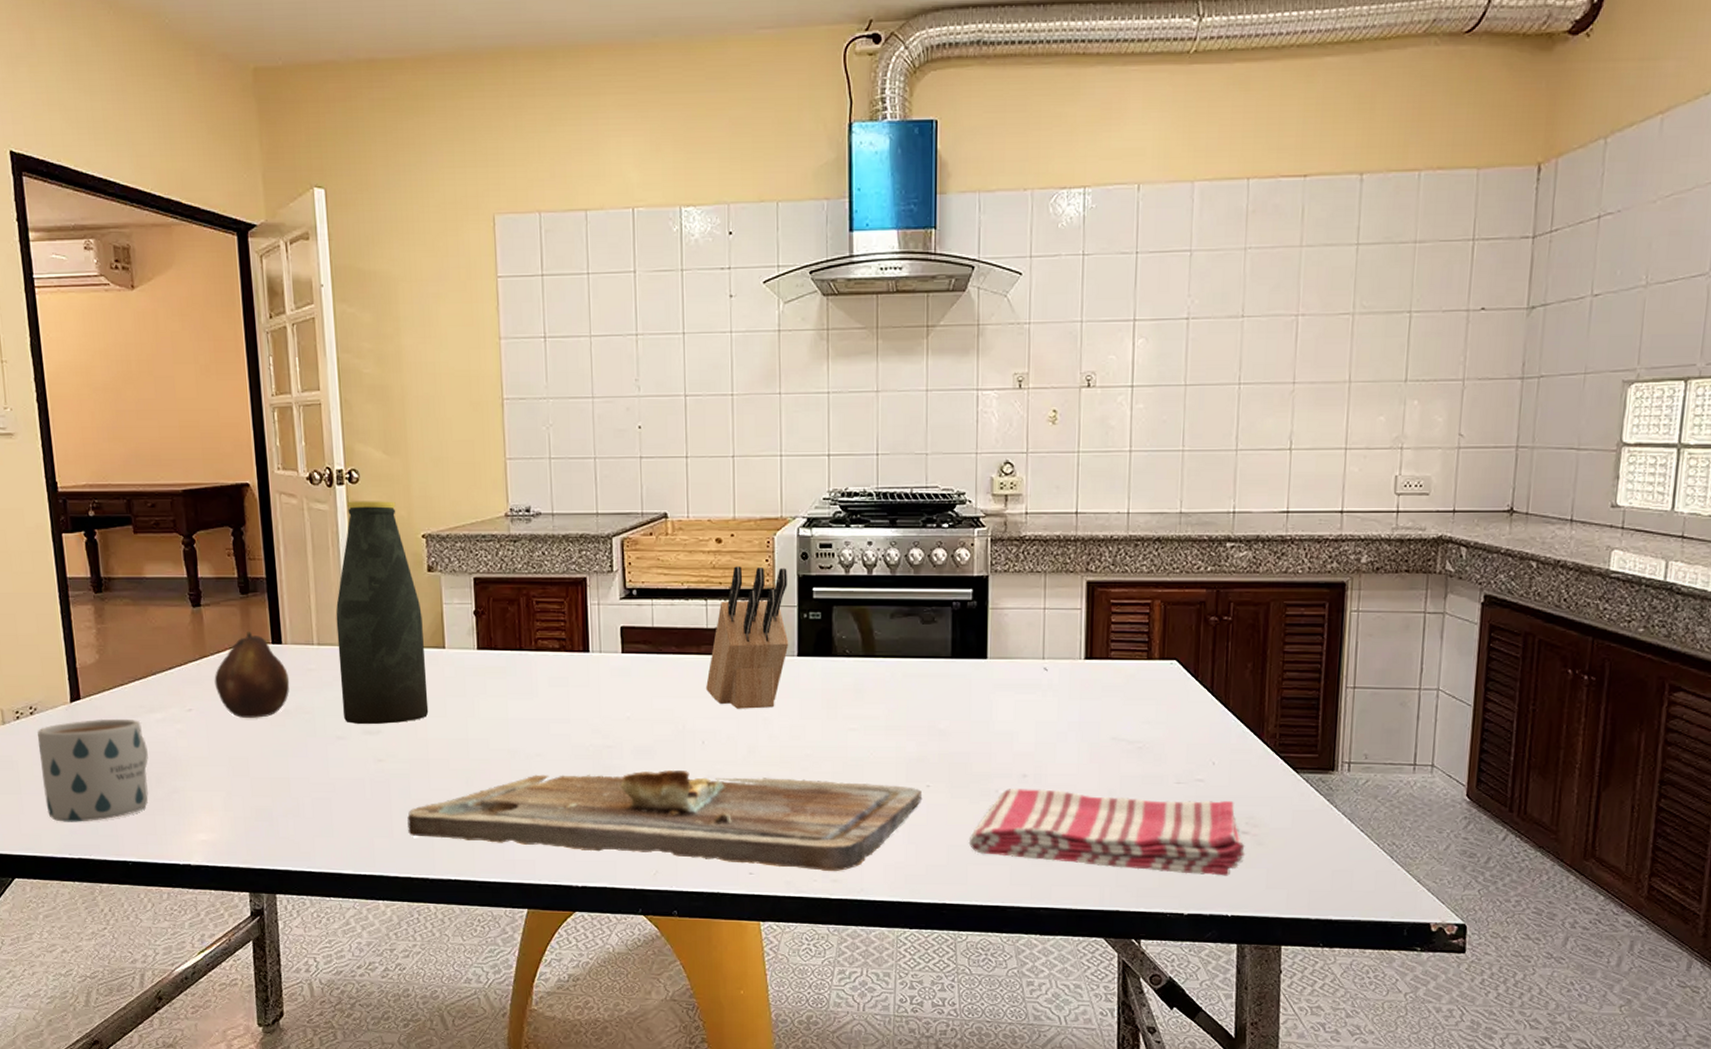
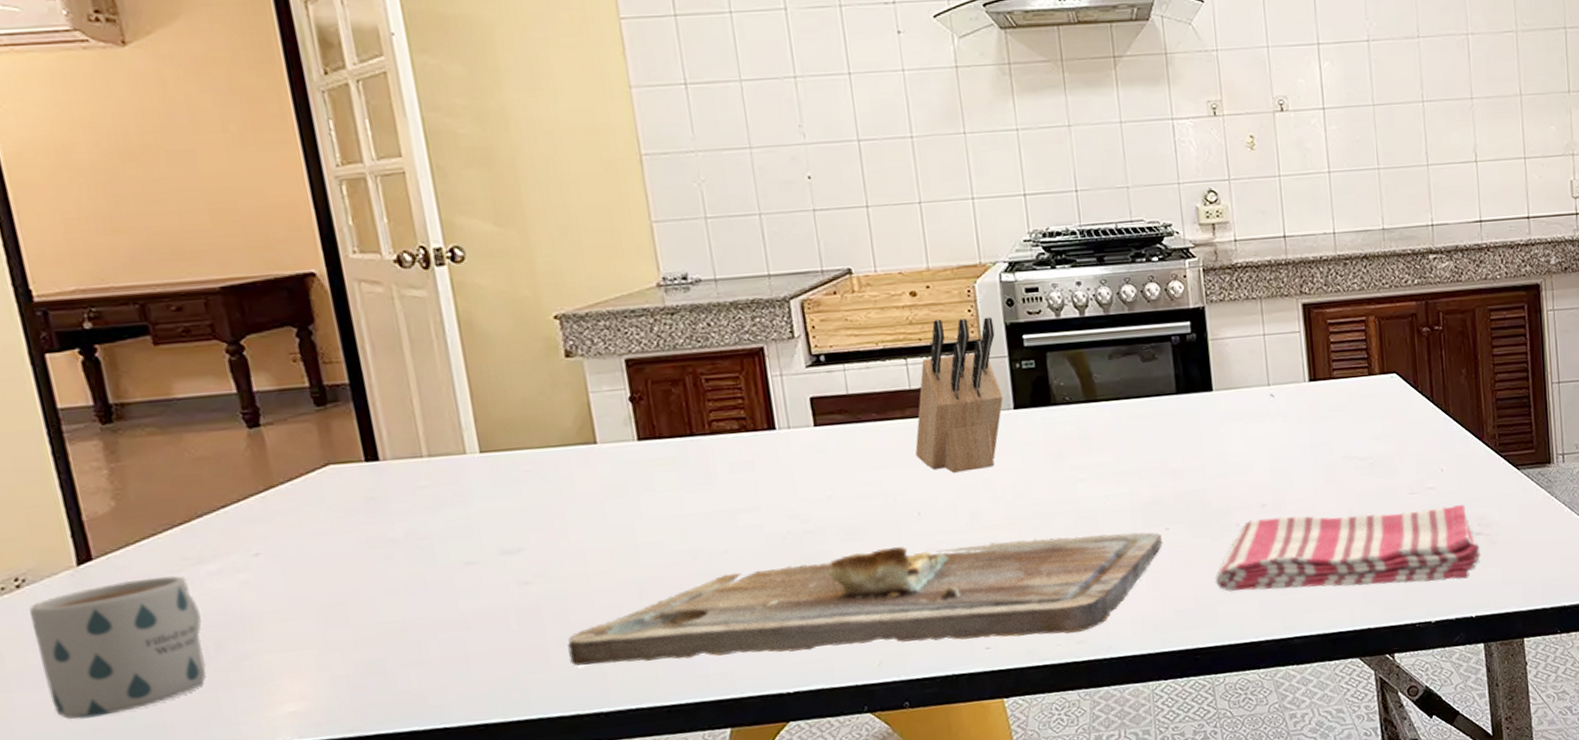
fruit: present [214,630,290,718] -> none [287,449,395,556]
bottle: present [335,501,429,724] -> none [448,280,583,545]

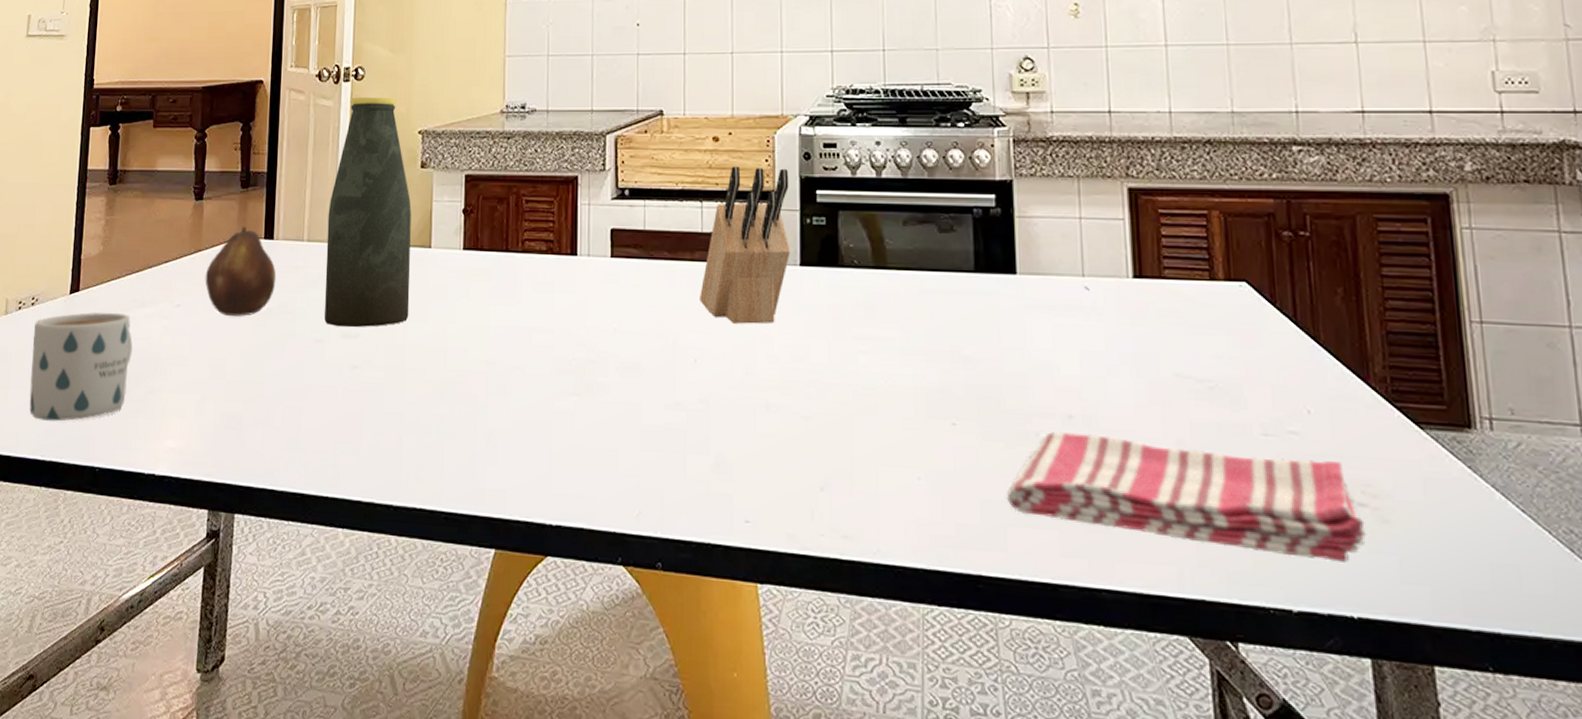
fruit: none [287,449,395,556] -> present [205,225,277,316]
bottle: none [448,280,583,545] -> present [324,97,412,327]
cutting board: present [567,532,1162,666] -> none [376,390,946,526]

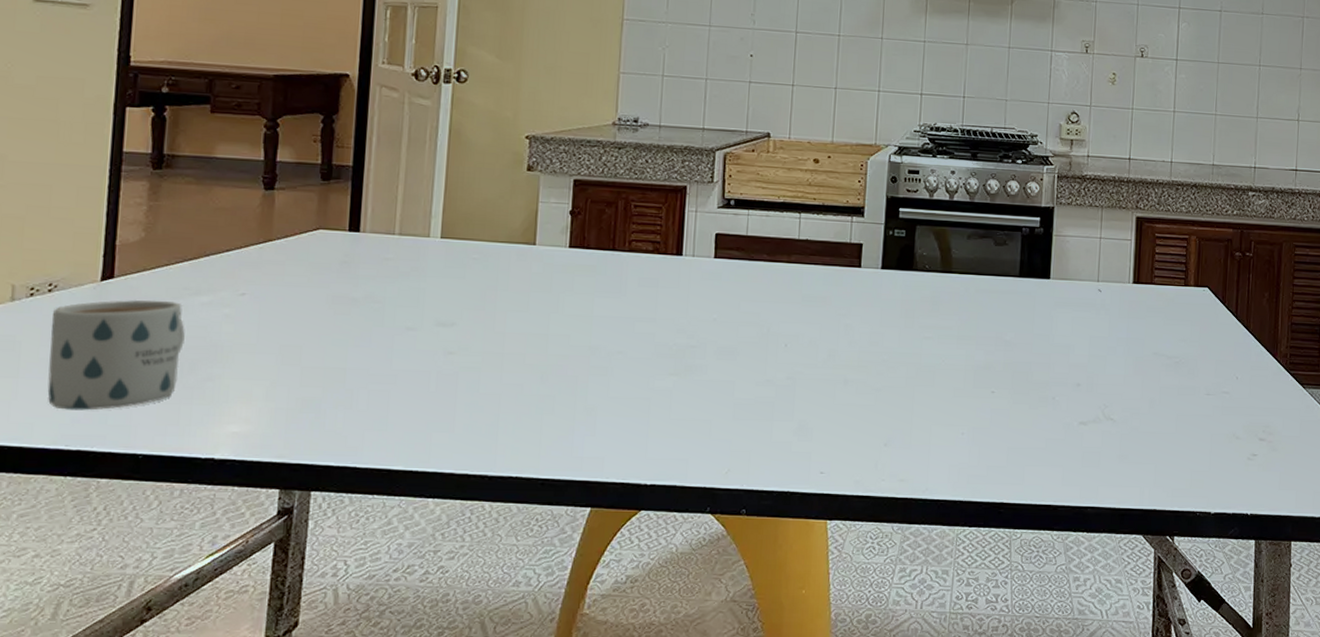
fruit: present [205,225,277,316] -> none [276,217,363,306]
bottle: present [324,97,412,327] -> none [417,99,516,317]
knife block: present [700,166,791,324] -> none [793,185,877,316]
dish towel: present [1006,432,1366,562] -> none [1026,396,1262,478]

